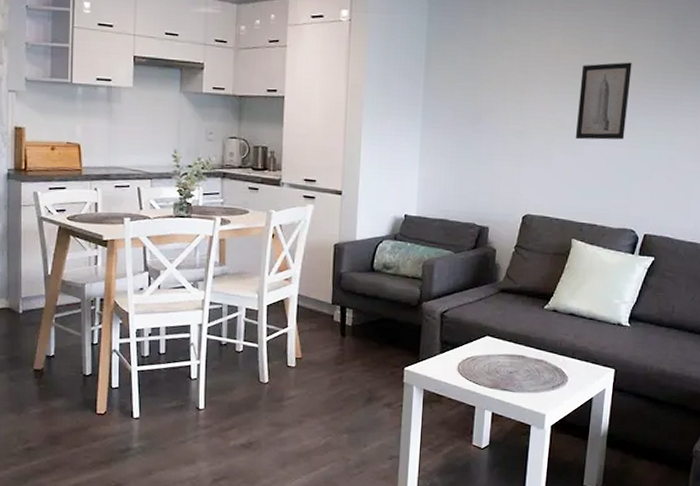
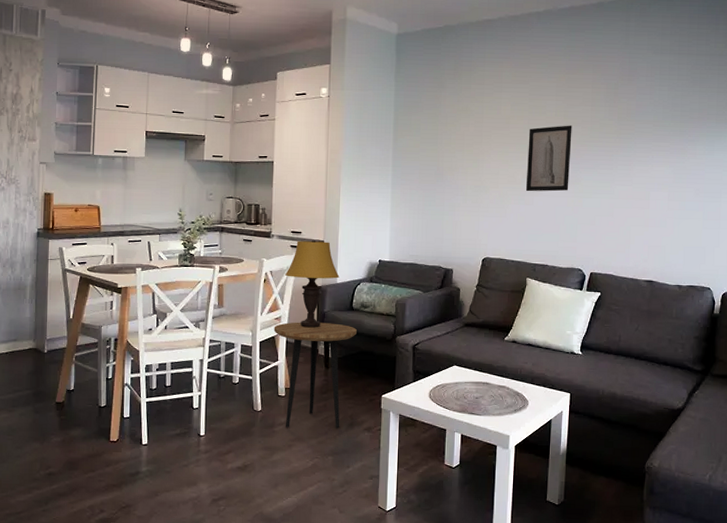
side table: none [283,283,378,403] -> present [274,322,357,428]
table lamp: none [297,190,359,291] -> present [285,240,340,328]

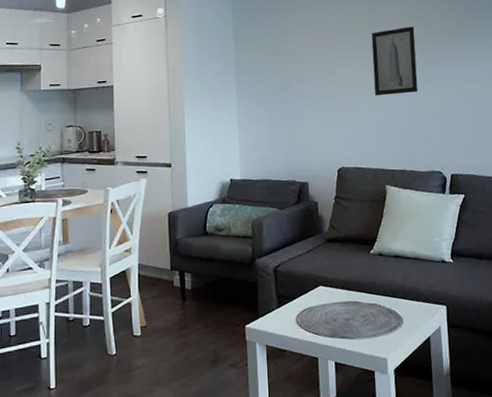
side table: present [274,322,357,428] -> none [124,250,213,371]
table lamp: present [285,240,340,328] -> none [133,164,190,258]

